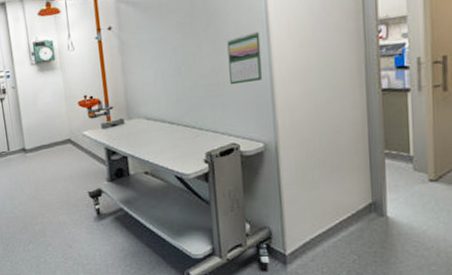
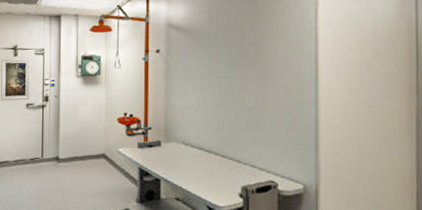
calendar: present [227,31,263,85] -> none [274,72,308,121]

